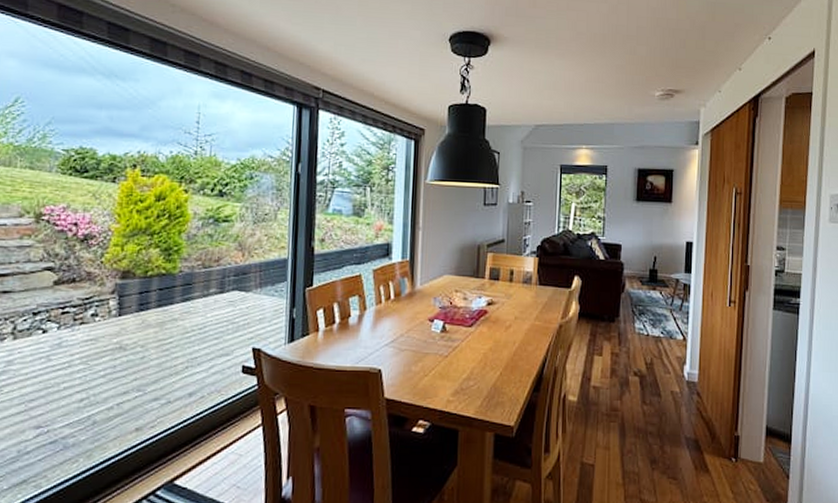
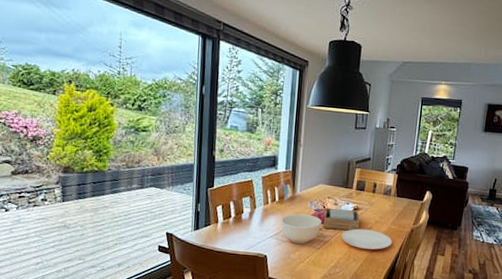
bowl: none [397,313,450,352] -> present [280,213,322,244]
napkin holder: none [451,303,496,332] -> present [323,207,360,231]
plate: none [473,328,538,354] -> present [341,228,393,250]

